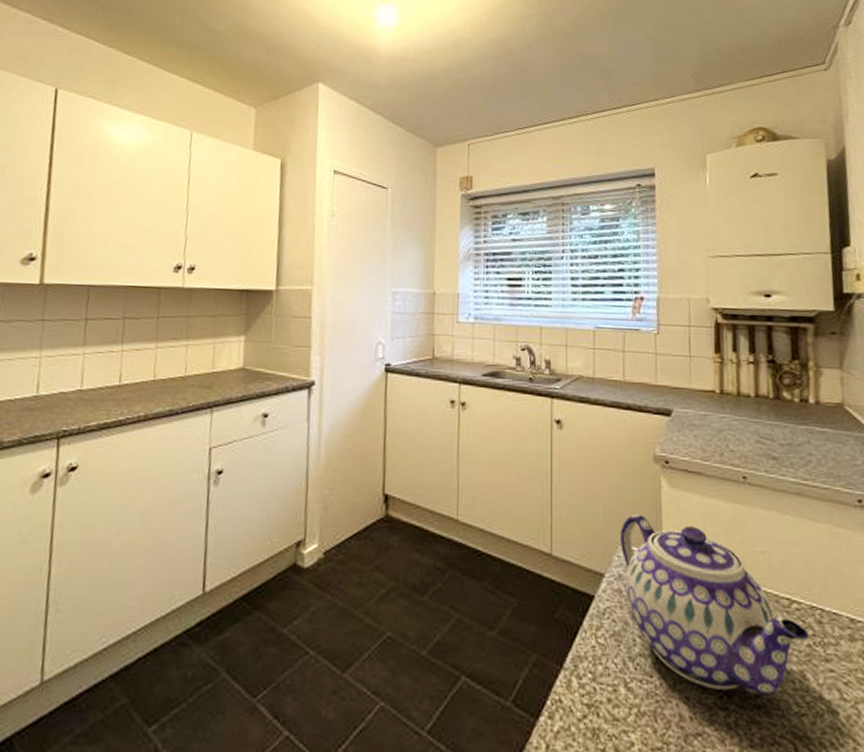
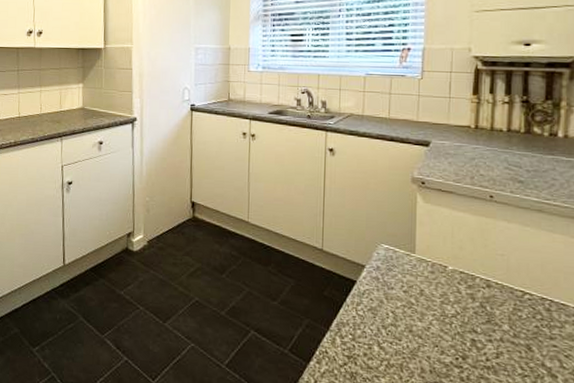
teapot: present [620,514,810,695] -> none [380,222,538,360]

